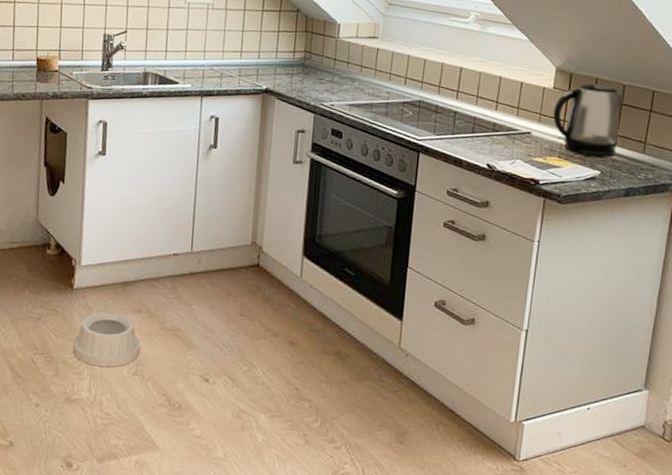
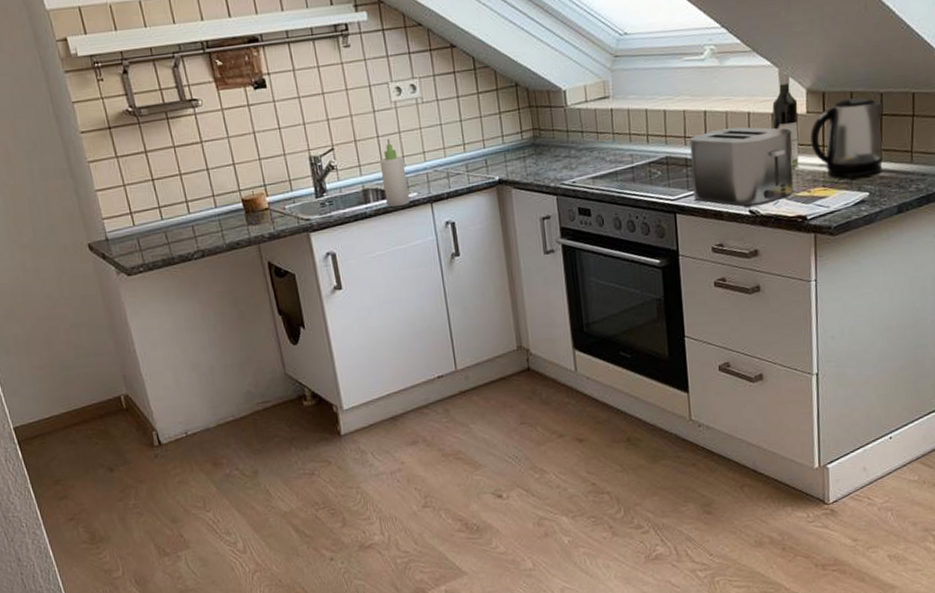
pet bowl: present [73,312,141,368] -> none [354,450,426,509]
bottle: none [162,33,185,94] -> present [379,139,411,208]
toaster: none [437,86,537,162] -> present [689,126,793,209]
bottle: none [520,45,547,135] -> present [772,69,799,169]

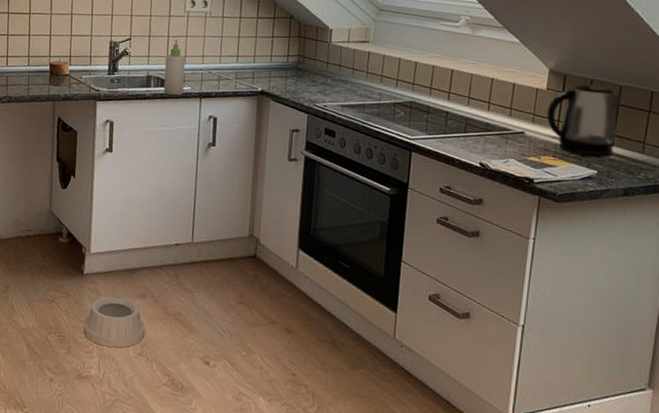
pet bowl: none [354,450,426,509] -> present [83,297,146,348]
toaster: present [689,126,793,209] -> none [429,87,530,161]
bottle: present [772,69,799,169] -> none [513,47,540,135]

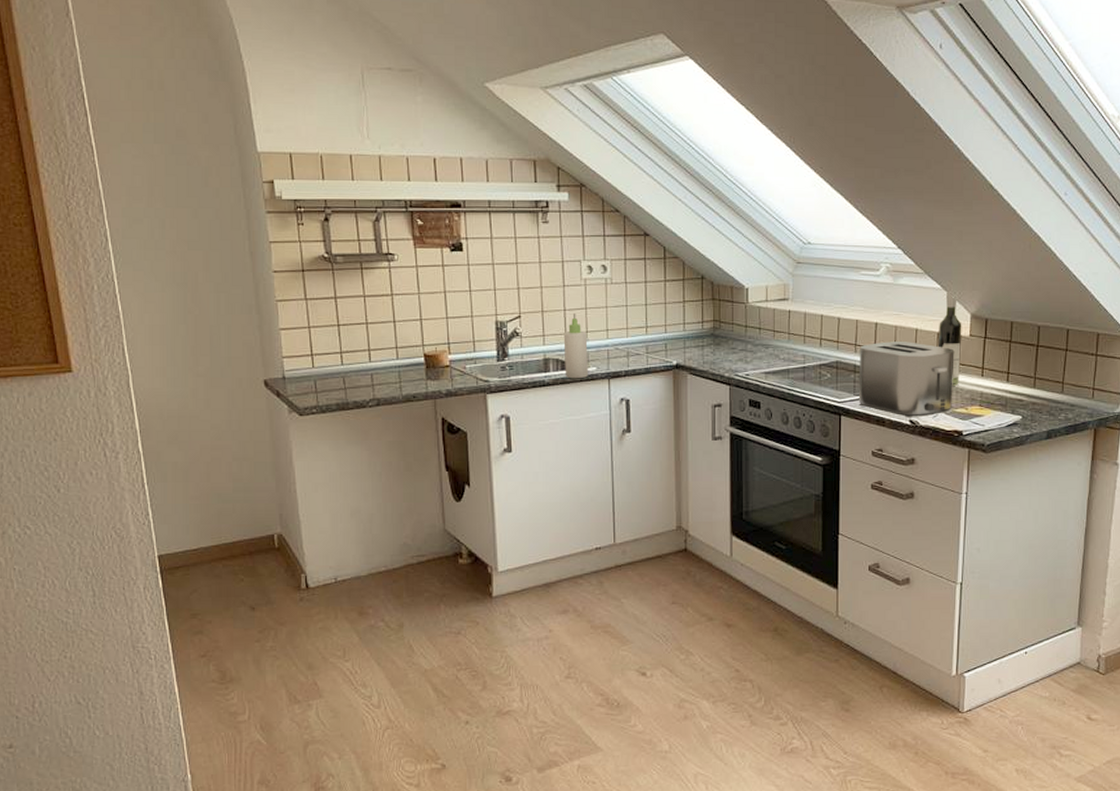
pet bowl: present [83,297,146,348] -> none [499,617,571,675]
toaster: none [429,87,530,161] -> present [858,341,955,418]
bottle: none [513,47,540,135] -> present [937,293,962,386]
kettle: present [547,84,622,158] -> none [972,327,1040,402]

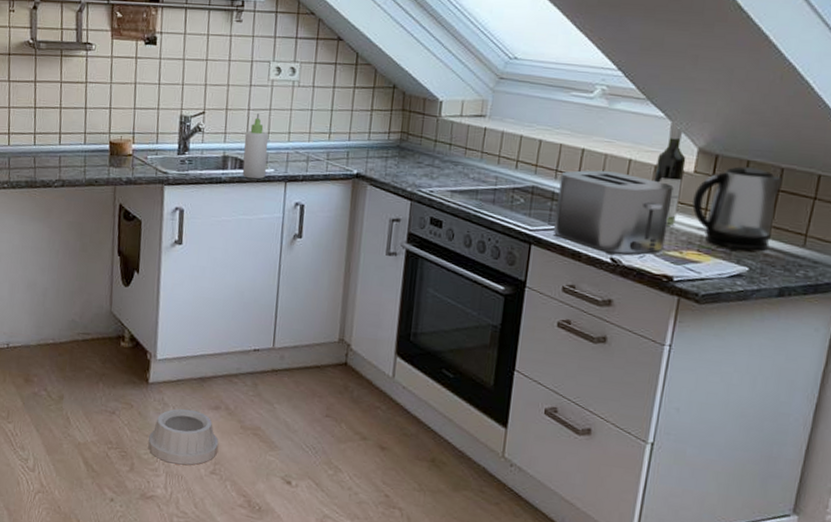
pet bowl: none [499,617,571,675] -> present [148,408,219,466]
kettle: none [972,327,1040,402] -> present [692,166,783,253]

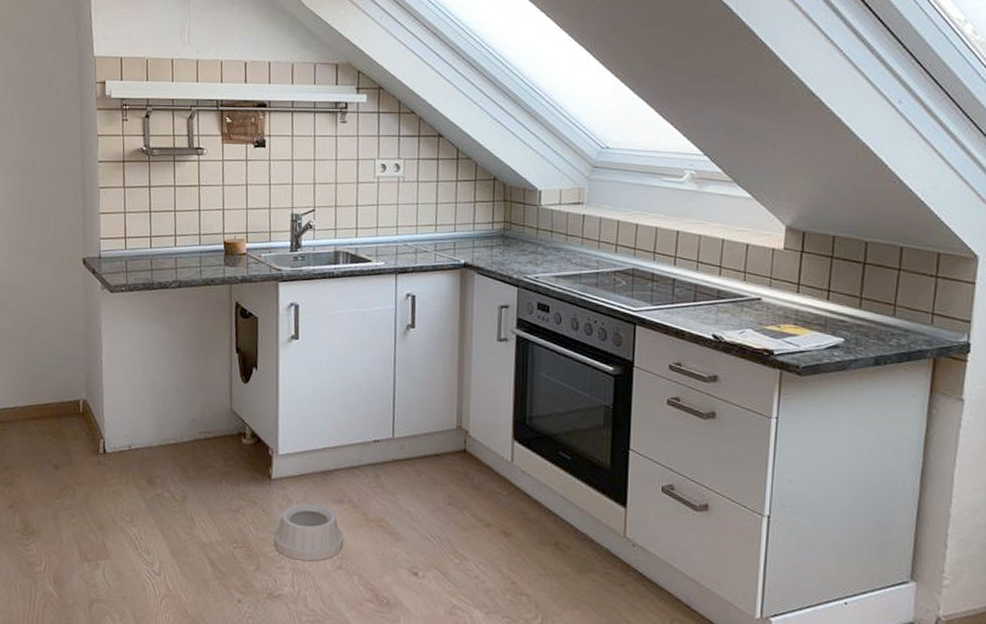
bottle: present [242,114,268,179] -> none [354,209,378,273]
toaster: present [552,170,674,256] -> none [655,251,766,333]
bottle: present [653,123,686,226] -> none [746,203,775,301]
kettle: present [692,166,783,253] -> none [786,242,867,324]

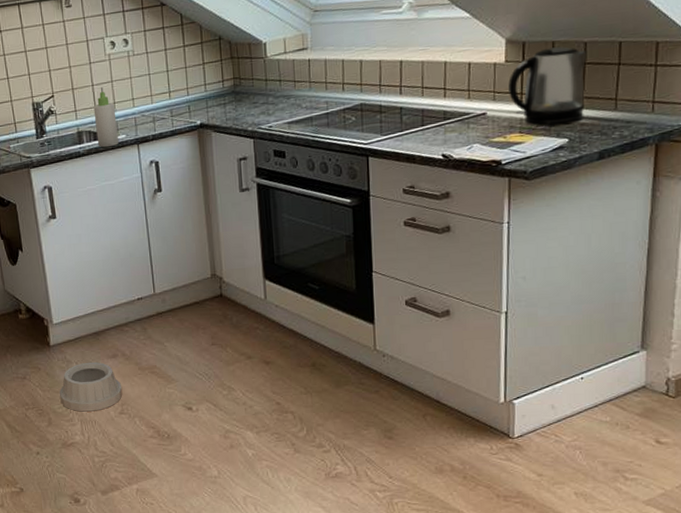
bottle: none [354,209,378,273] -> present [93,87,120,148]
kettle: none [786,242,867,324] -> present [508,46,587,126]

